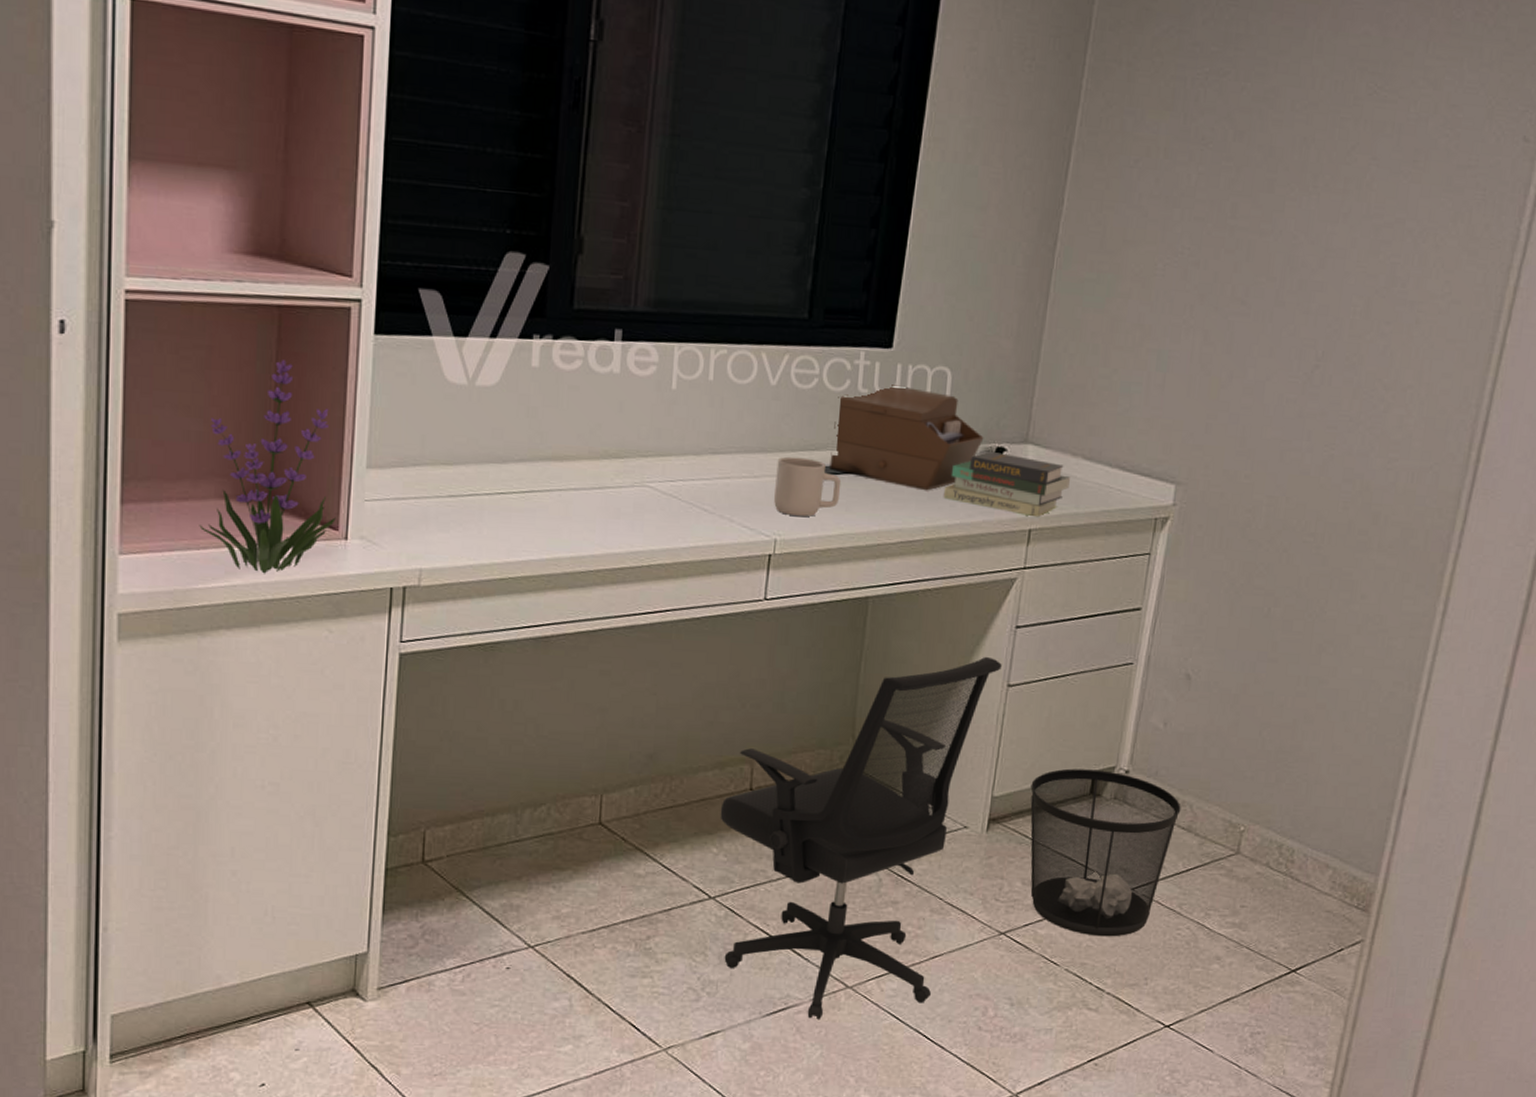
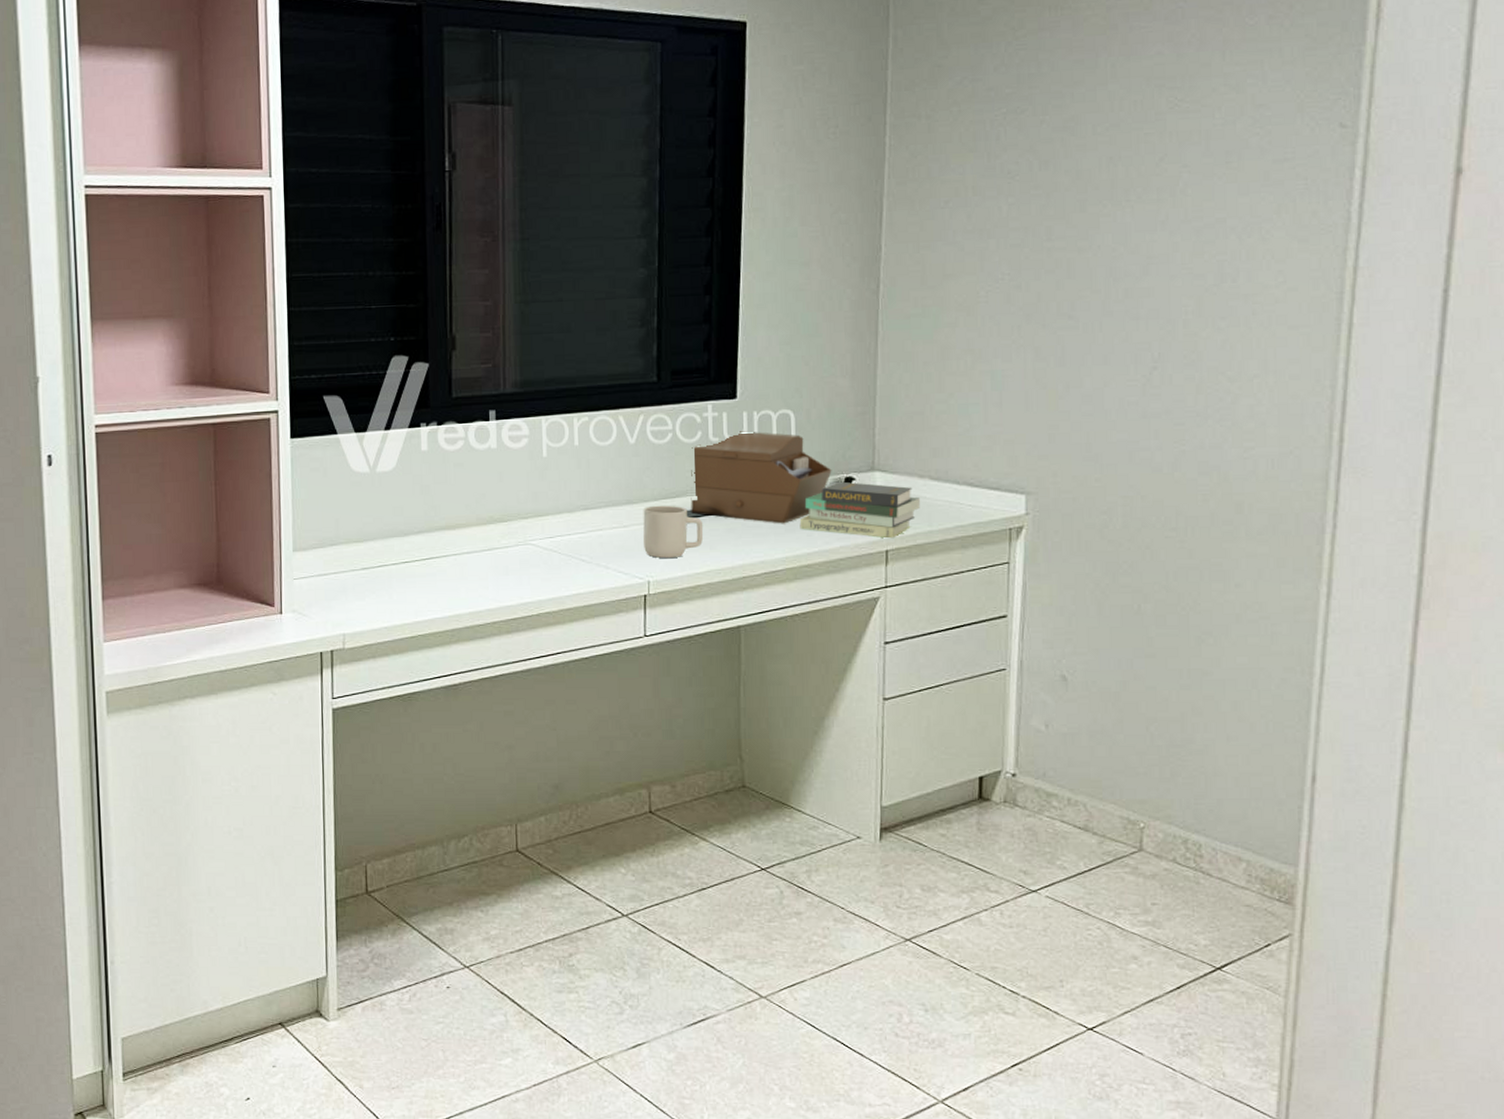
plant: present [199,360,336,574] -> none [164,468,272,649]
office chair: present [720,656,1002,1020] -> none [624,673,875,1030]
waste bin: present [1030,768,1181,937] -> none [918,775,1075,940]

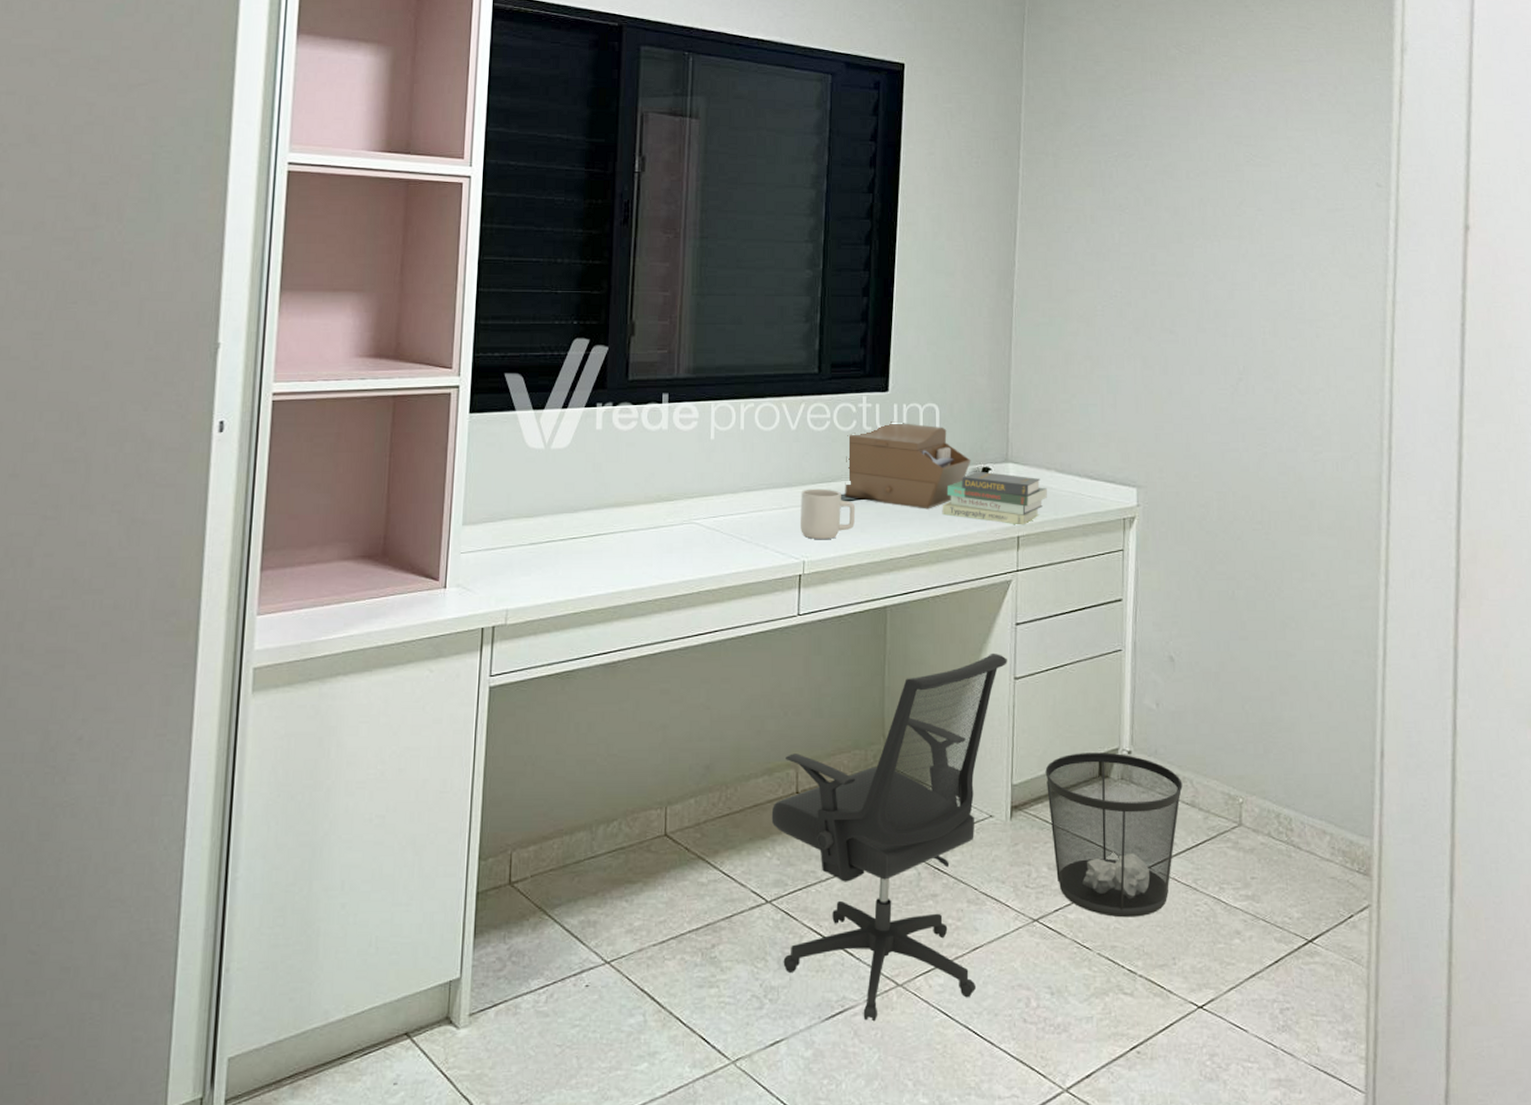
office chair: none [624,673,875,1030] -> present [771,652,1007,1022]
waste bin: none [918,775,1075,940] -> present [1045,752,1183,918]

